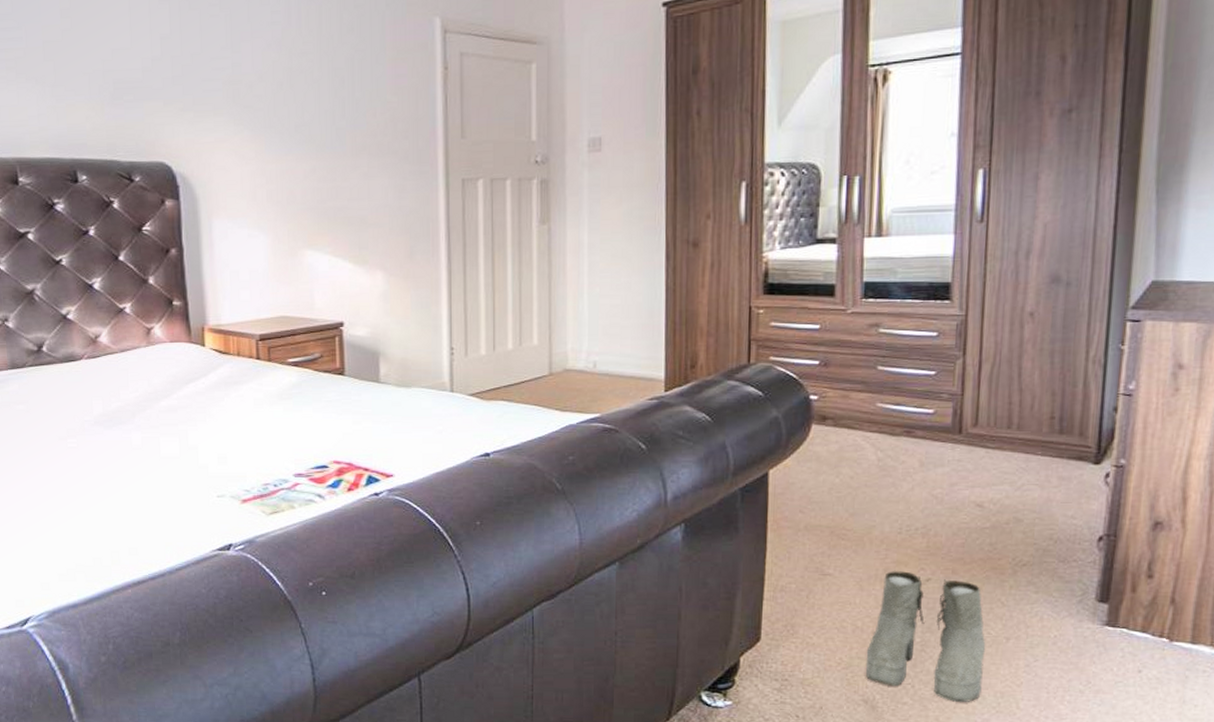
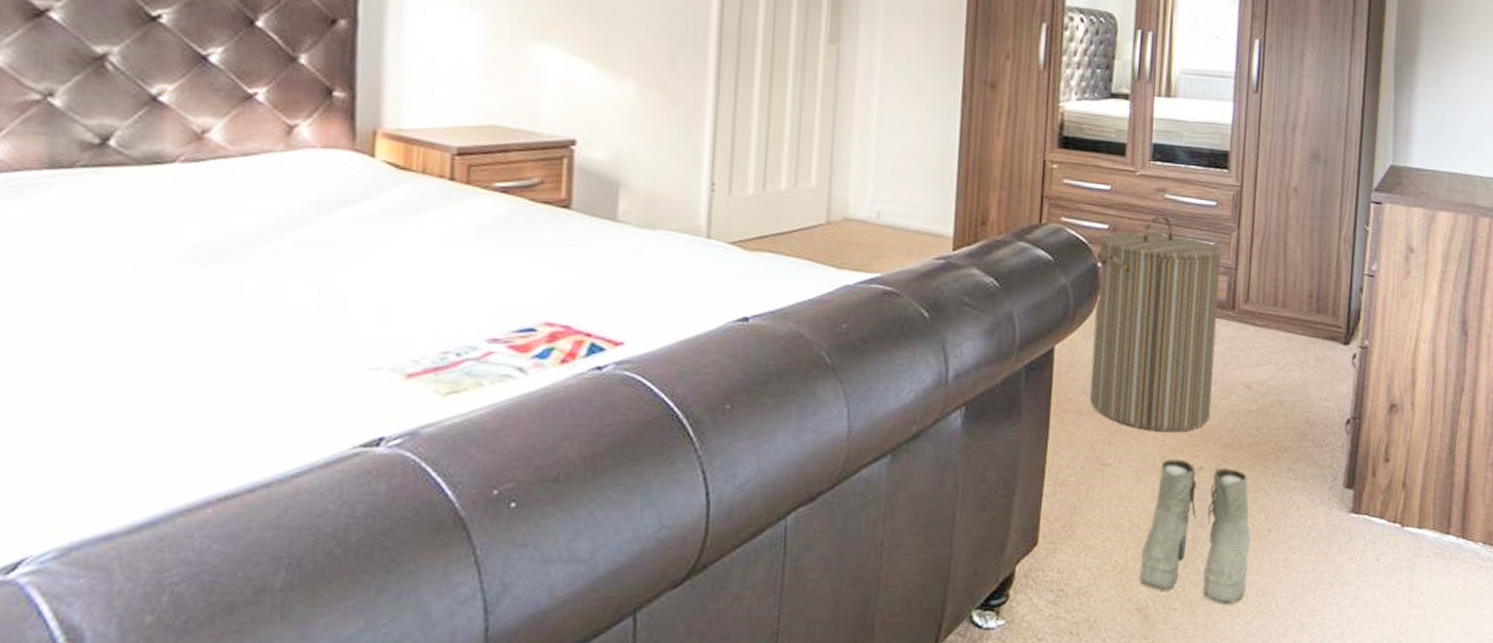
laundry hamper: none [807,348,946,546] -> present [1090,215,1222,431]

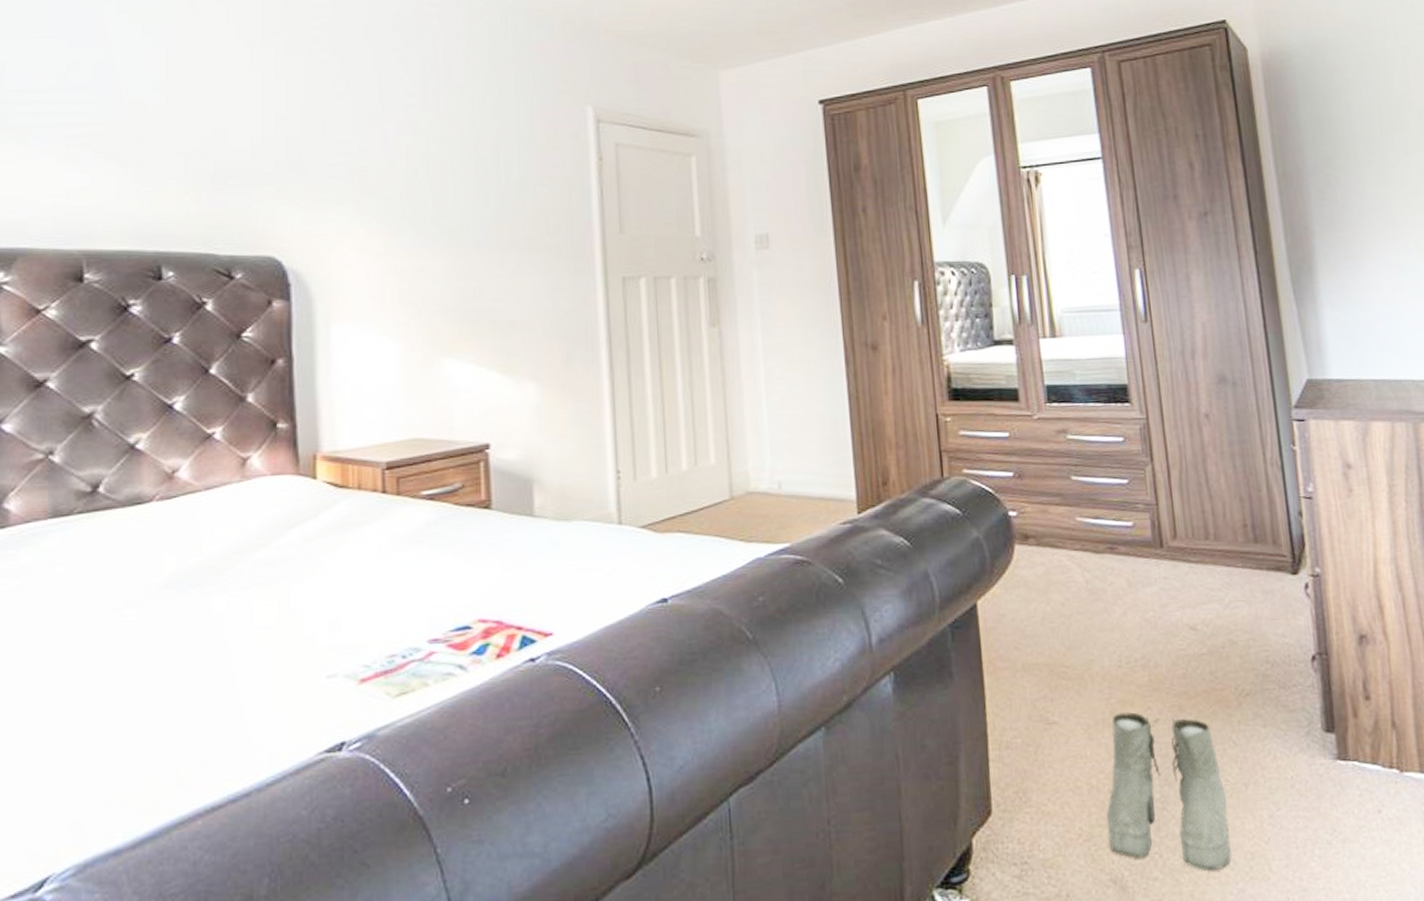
laundry hamper: present [1090,215,1222,431] -> none [1005,456,1156,683]

